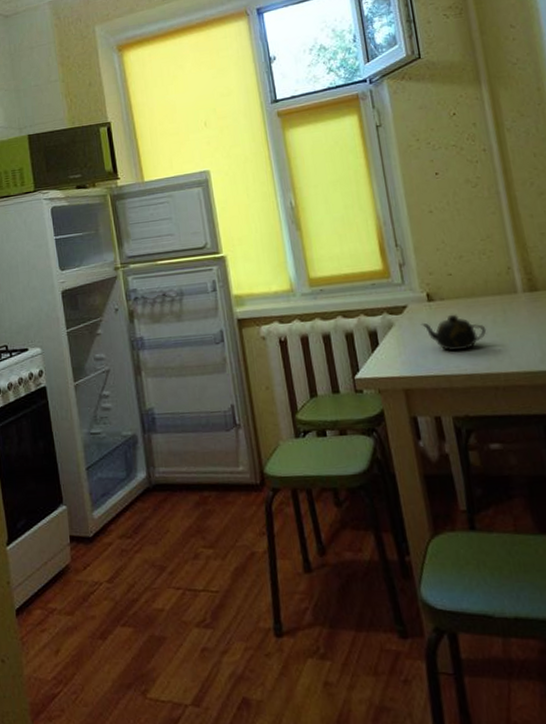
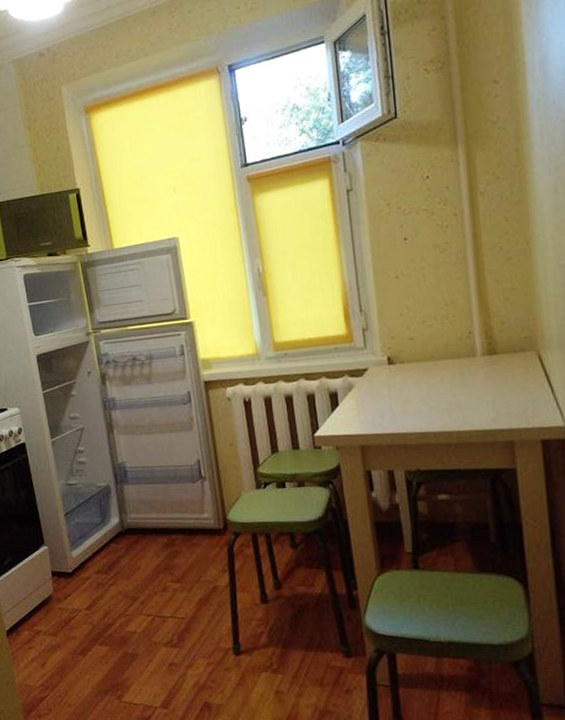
teapot: present [420,314,487,352] -> none [380,376,443,412]

